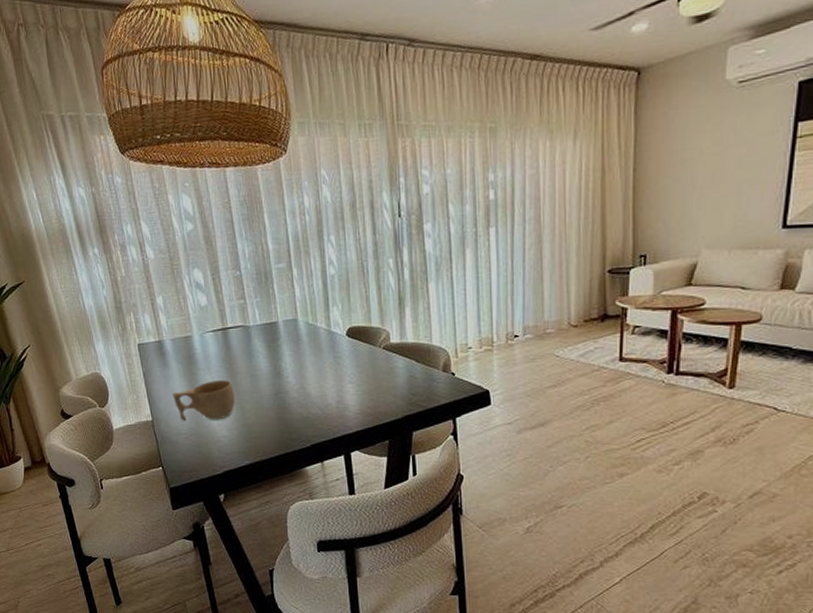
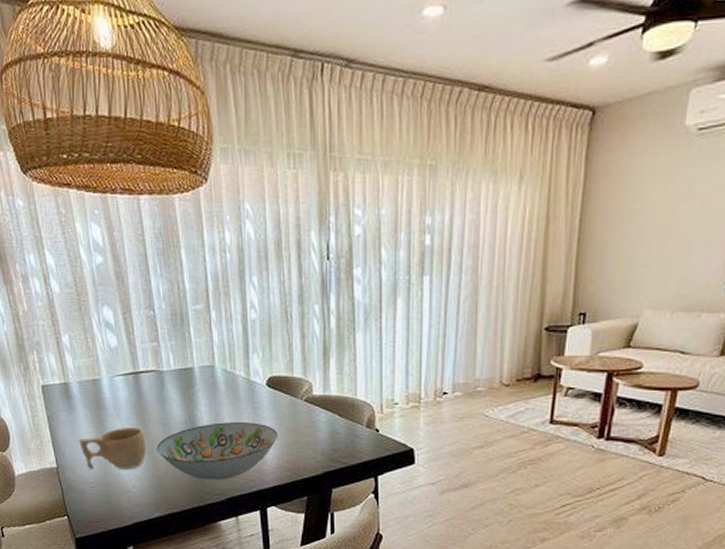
decorative bowl: none [245,371,360,428] -> present [156,422,279,480]

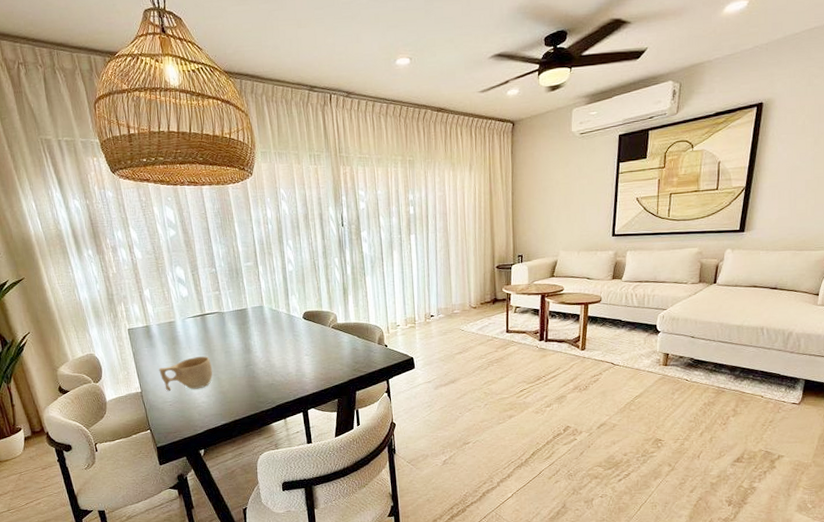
decorative bowl: present [156,422,279,480] -> none [220,346,314,393]

